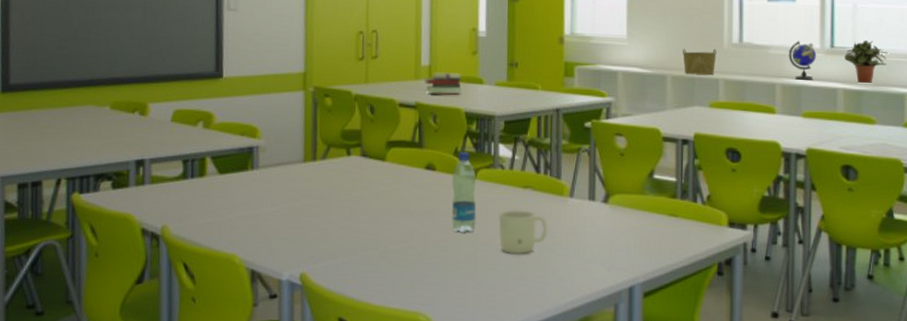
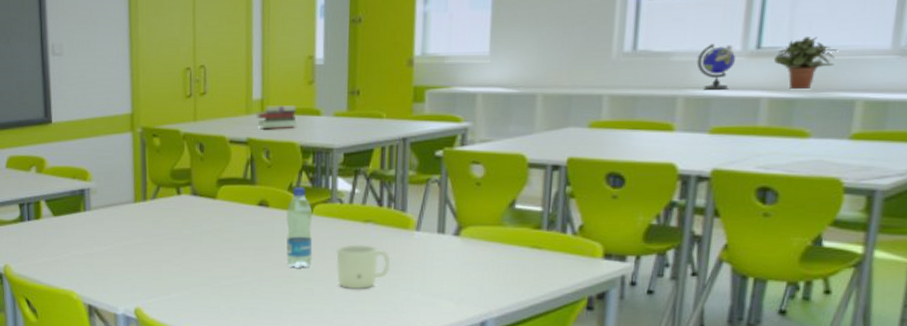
basket: present [683,48,717,76] -> none [558,60,602,92]

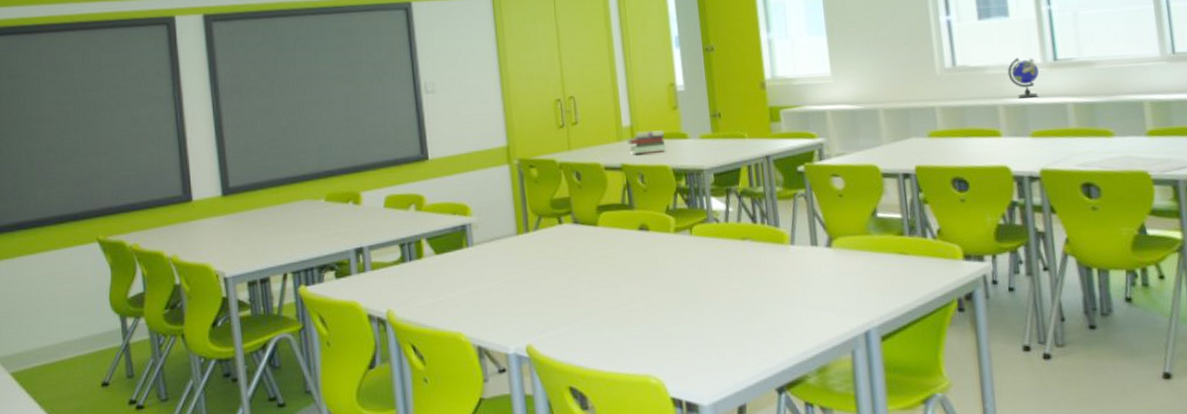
bottle: present [286,187,313,269] -> none [667,209,697,291]
mug: present [336,244,391,290] -> none [719,262,772,309]
potted plant: present [774,37,839,89] -> none [1070,48,1120,94]

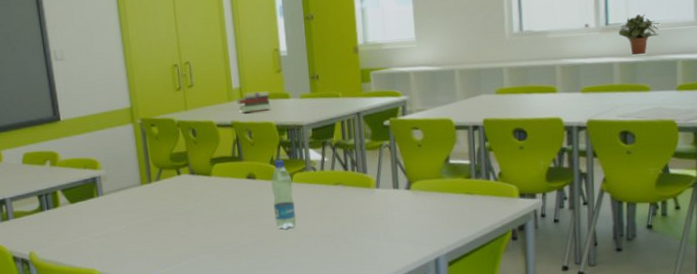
bottle: none [667,209,697,291] -> present [271,159,296,230]
globe: present [1007,57,1039,99] -> none [566,23,593,59]
potted plant: none [1070,48,1120,94] -> present [619,14,661,55]

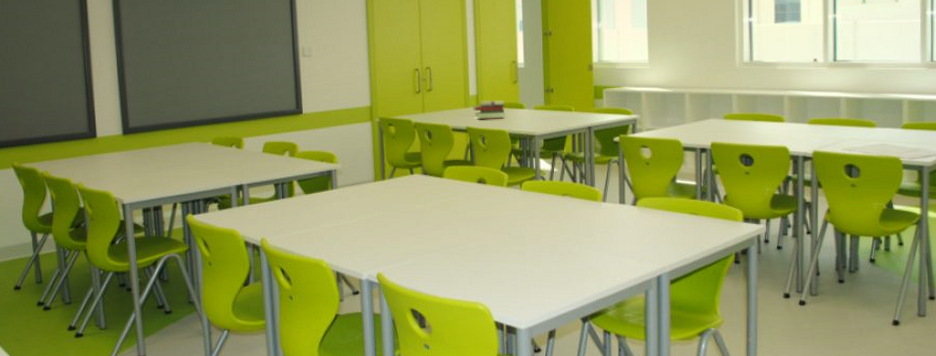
bottle: present [271,159,296,230] -> none [501,167,523,235]
potted plant: present [619,14,661,55] -> none [846,53,887,91]

